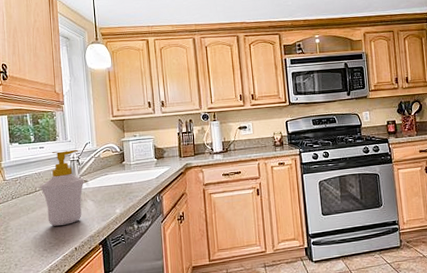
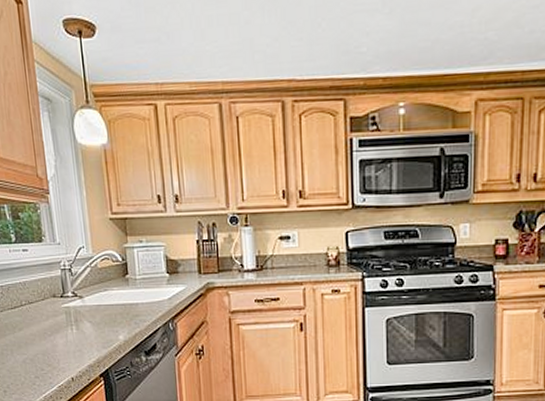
soap bottle: present [40,149,85,226] -> none [26,254,80,350]

